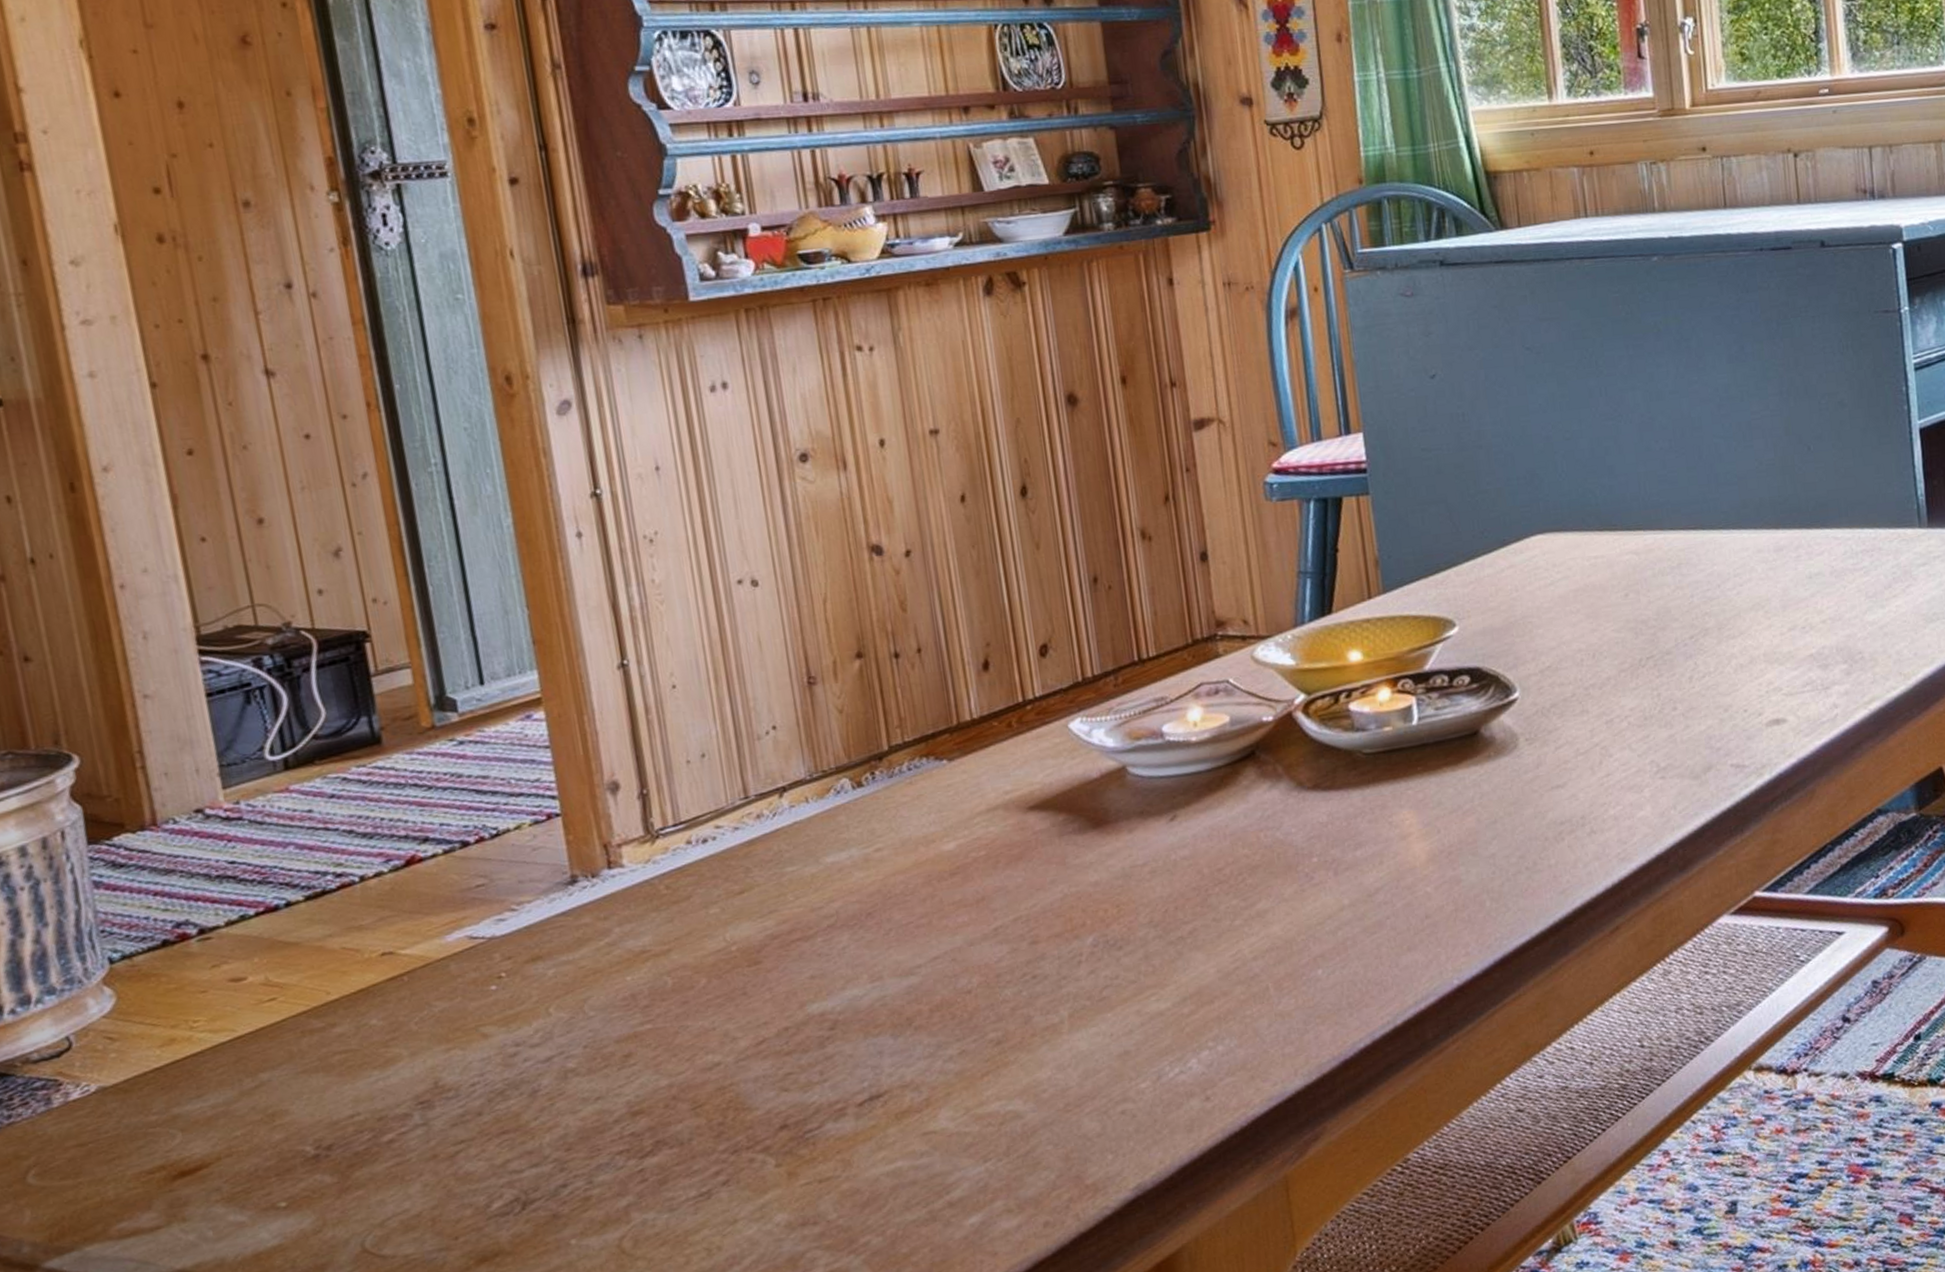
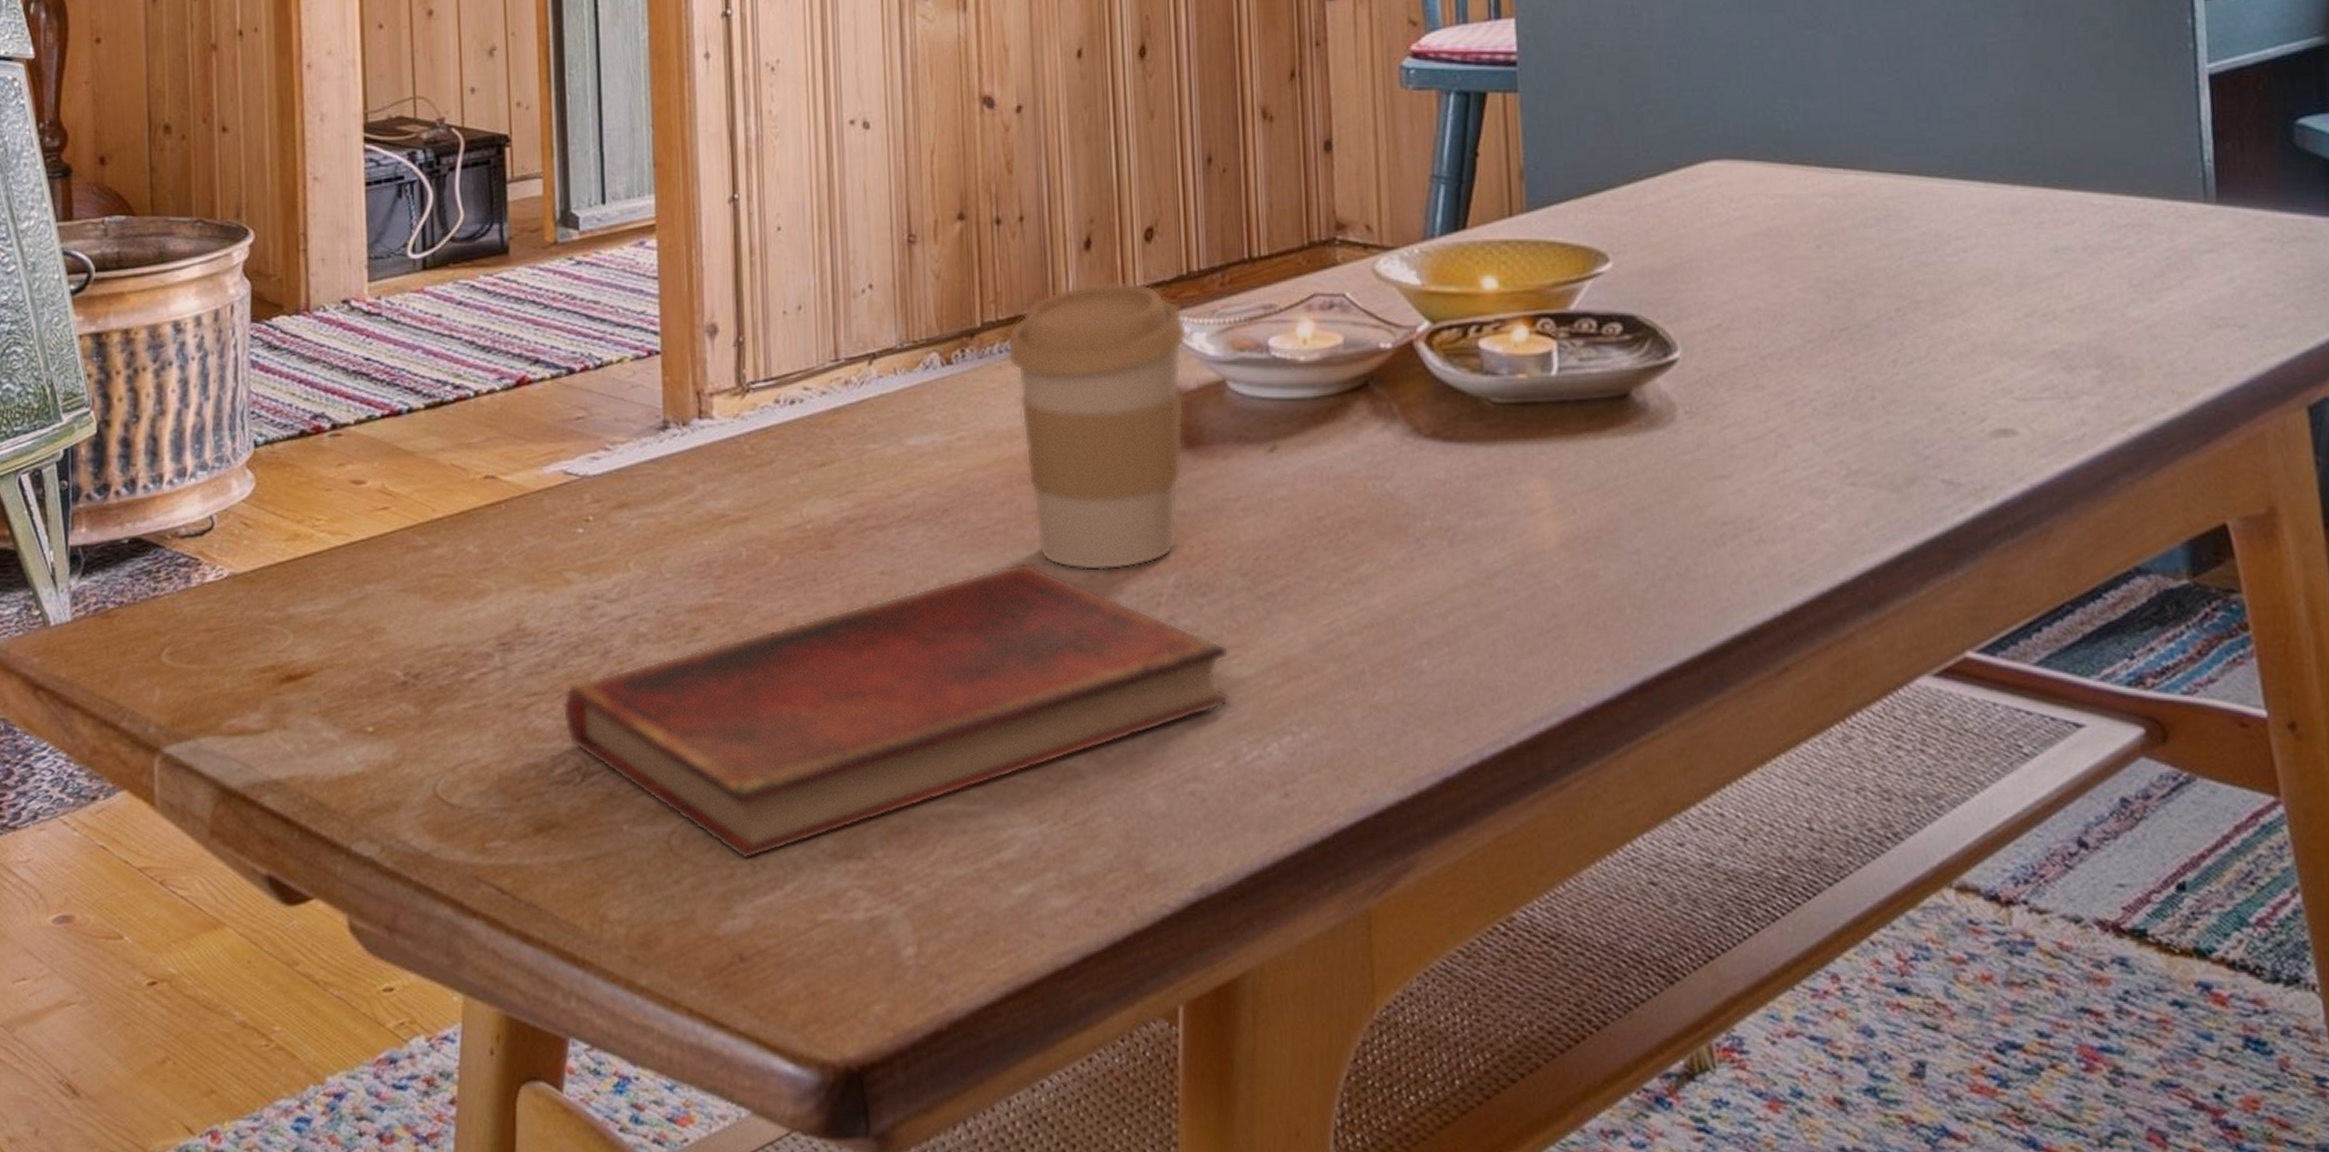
diary: none [493,947,1152,1246] -> present [562,562,1231,859]
coffee cup: none [915,693,1092,946] -> present [1007,282,1188,571]

